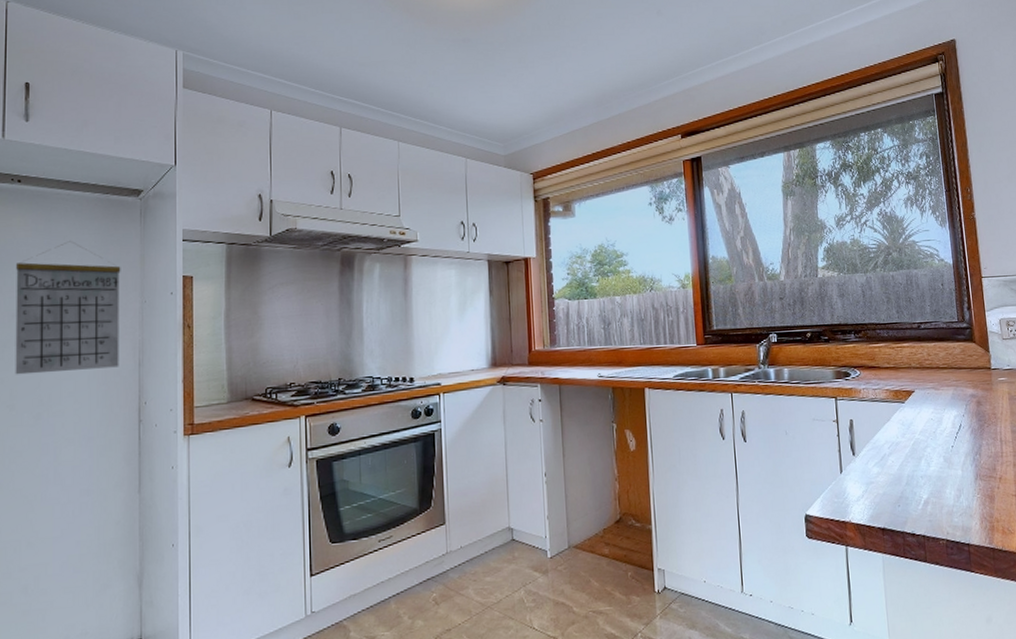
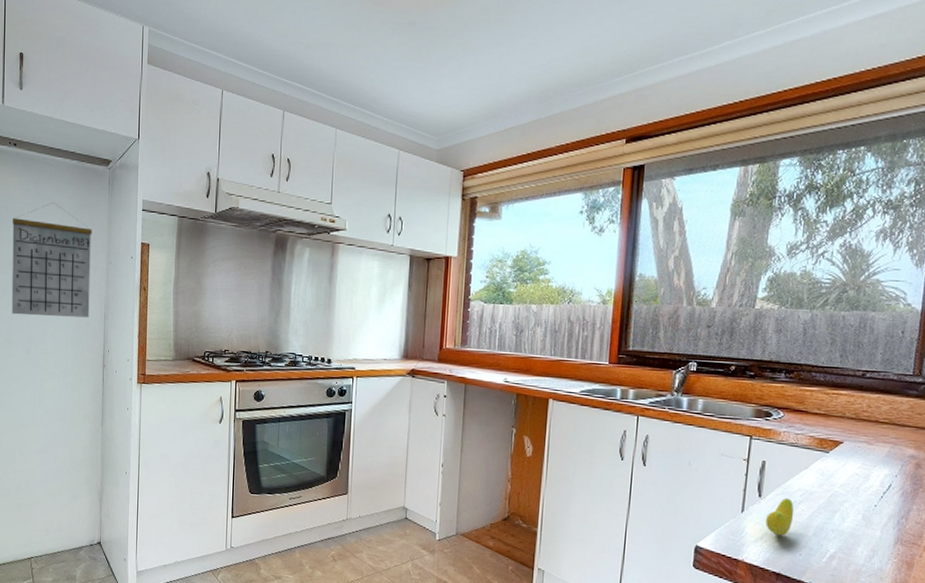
fruit: none [862,452,887,491] -> present [765,497,794,536]

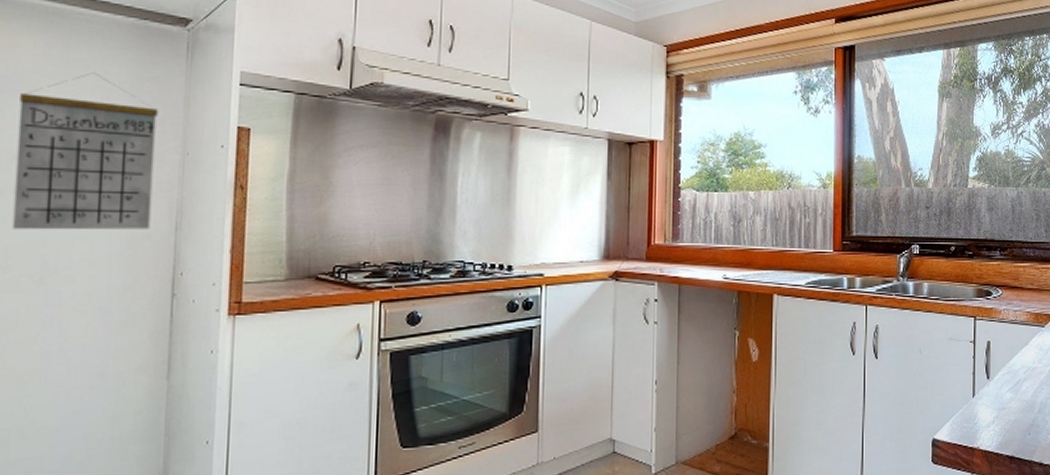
fruit: present [765,497,794,536] -> none [995,376,1020,417]

